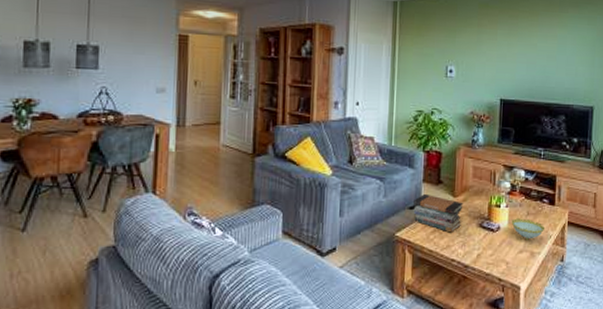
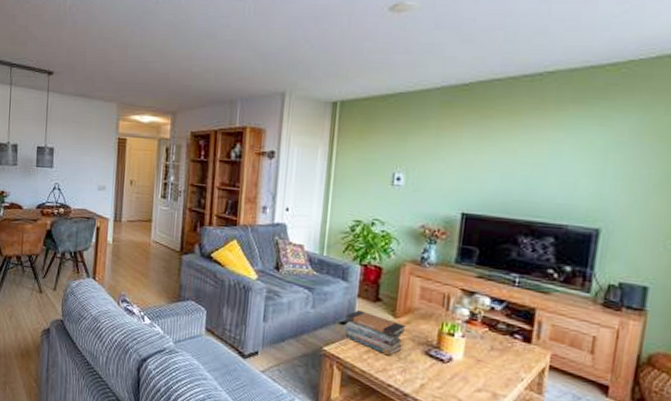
decorative bowl: present [511,218,545,241] -> none [467,351,516,380]

